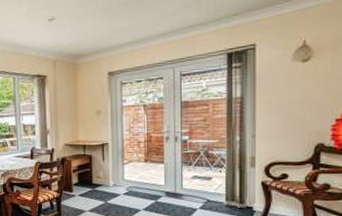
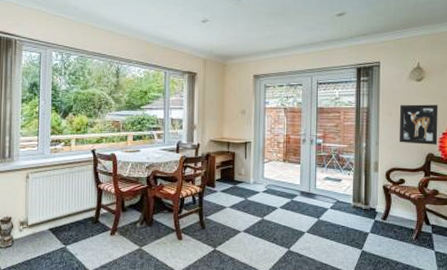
wall art: none [280,87,330,134] -> present [399,104,438,145]

